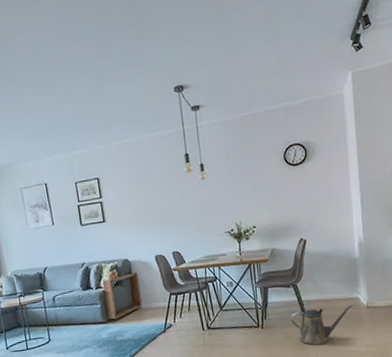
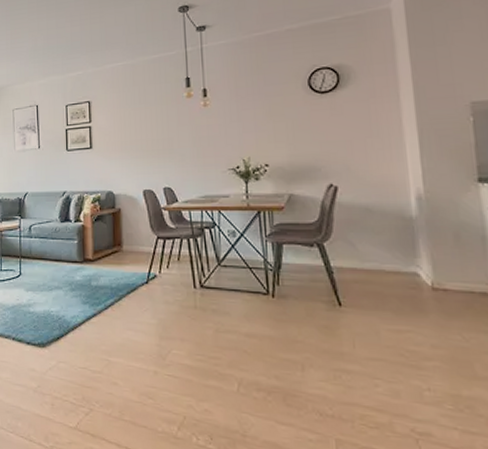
watering can: present [291,304,354,346] -> none [314,280,411,334]

